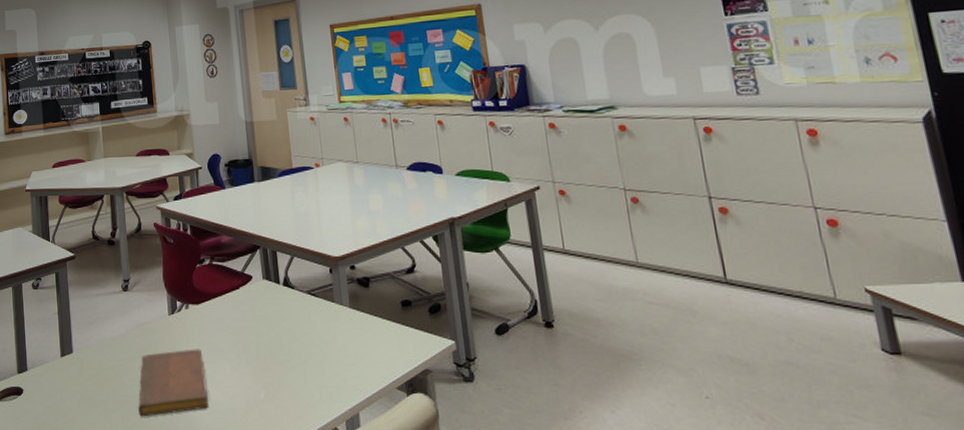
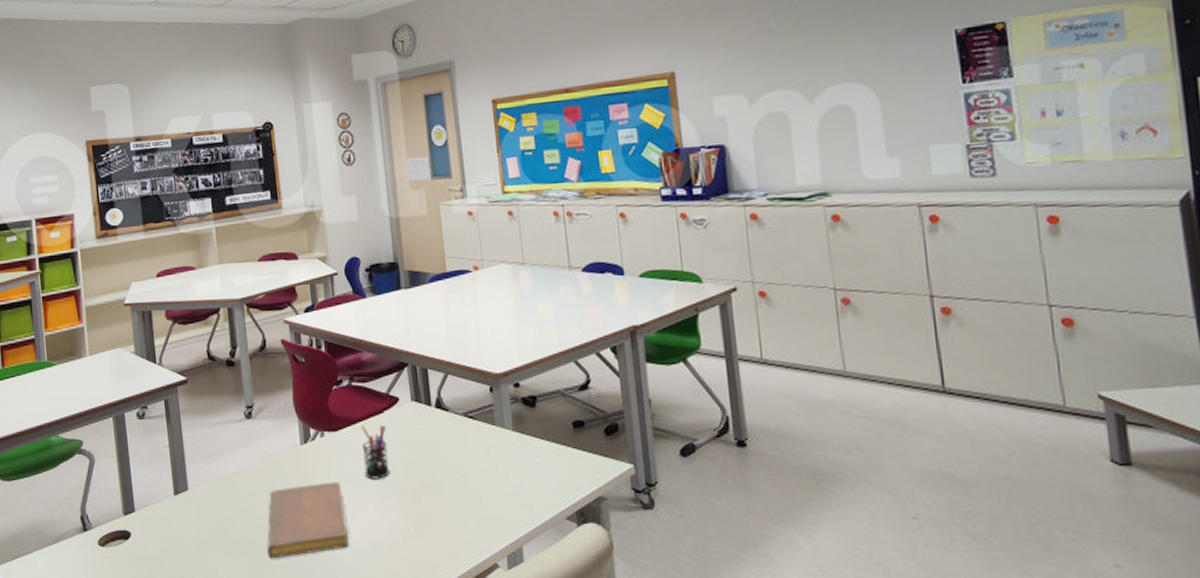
pen holder: none [219,299,244,348] -> present [360,424,390,479]

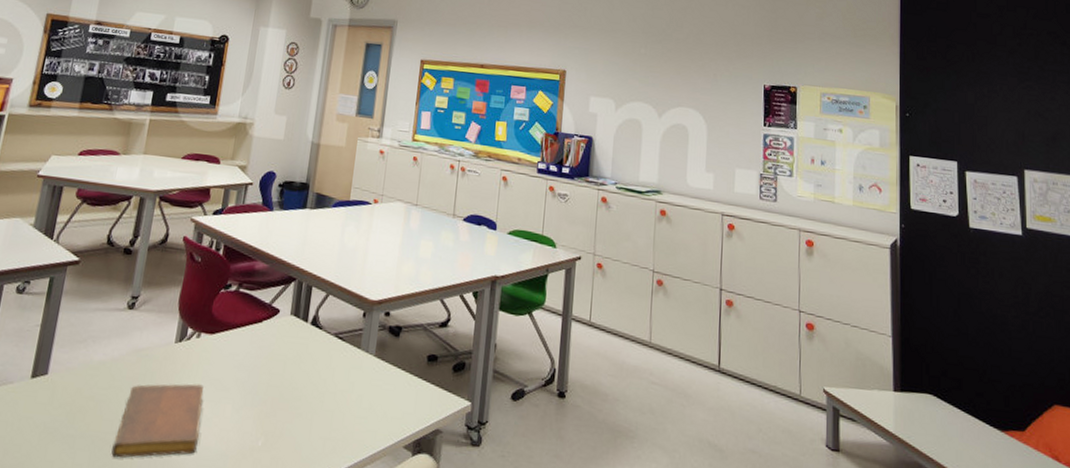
pen holder: present [360,424,390,479] -> none [230,331,262,388]

